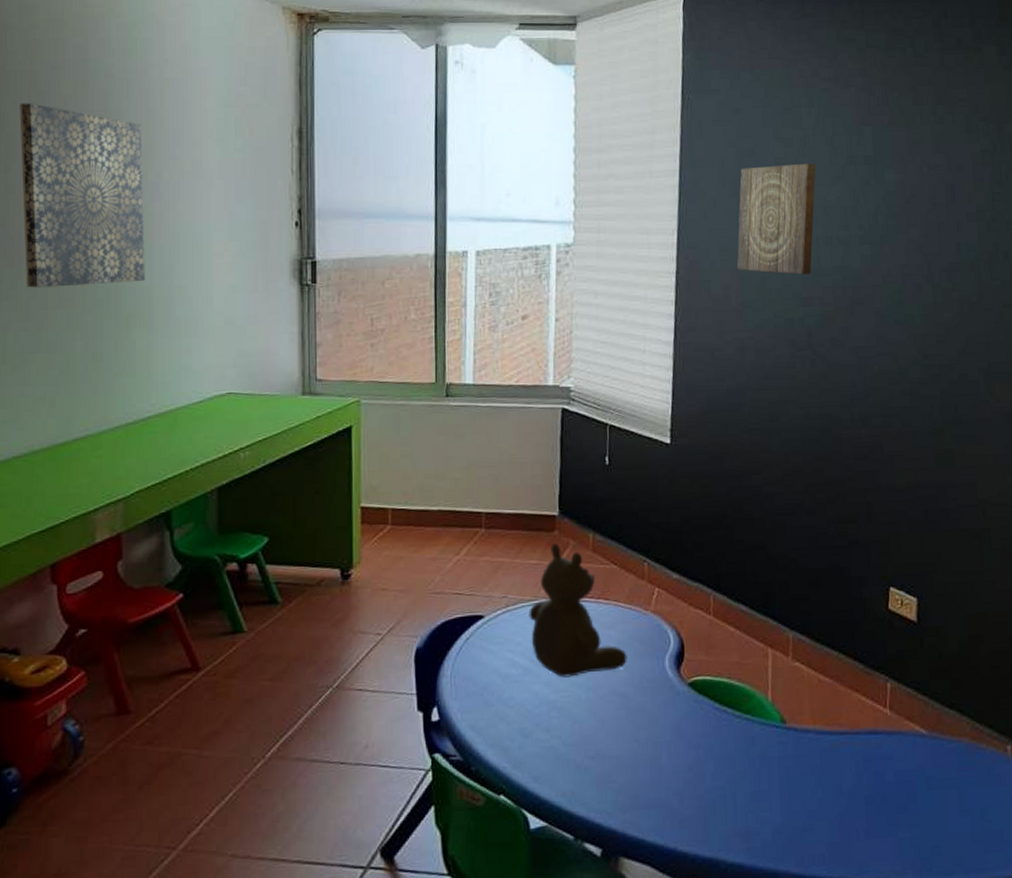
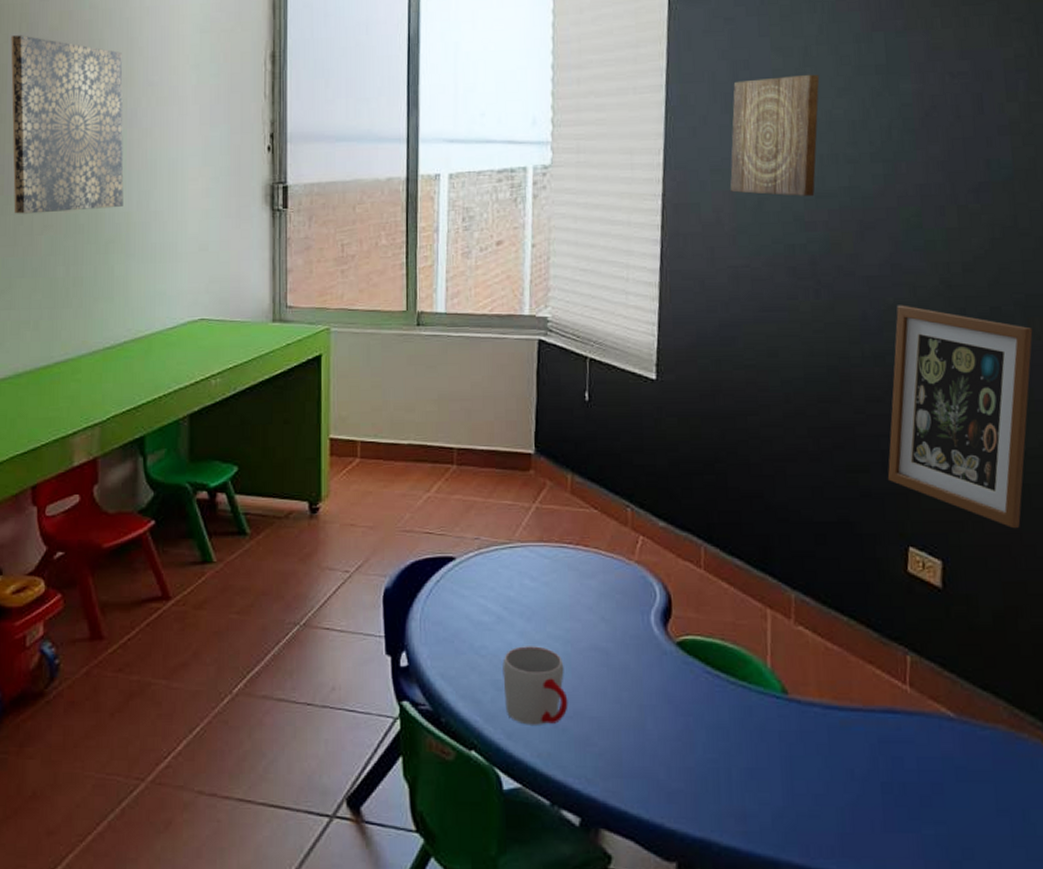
teddy bear: present [529,542,627,677] -> none [502,482,609,628]
mug: none [529,694,591,768] -> present [503,646,568,725]
wall art: none [872,372,994,568] -> present [887,305,1033,529]

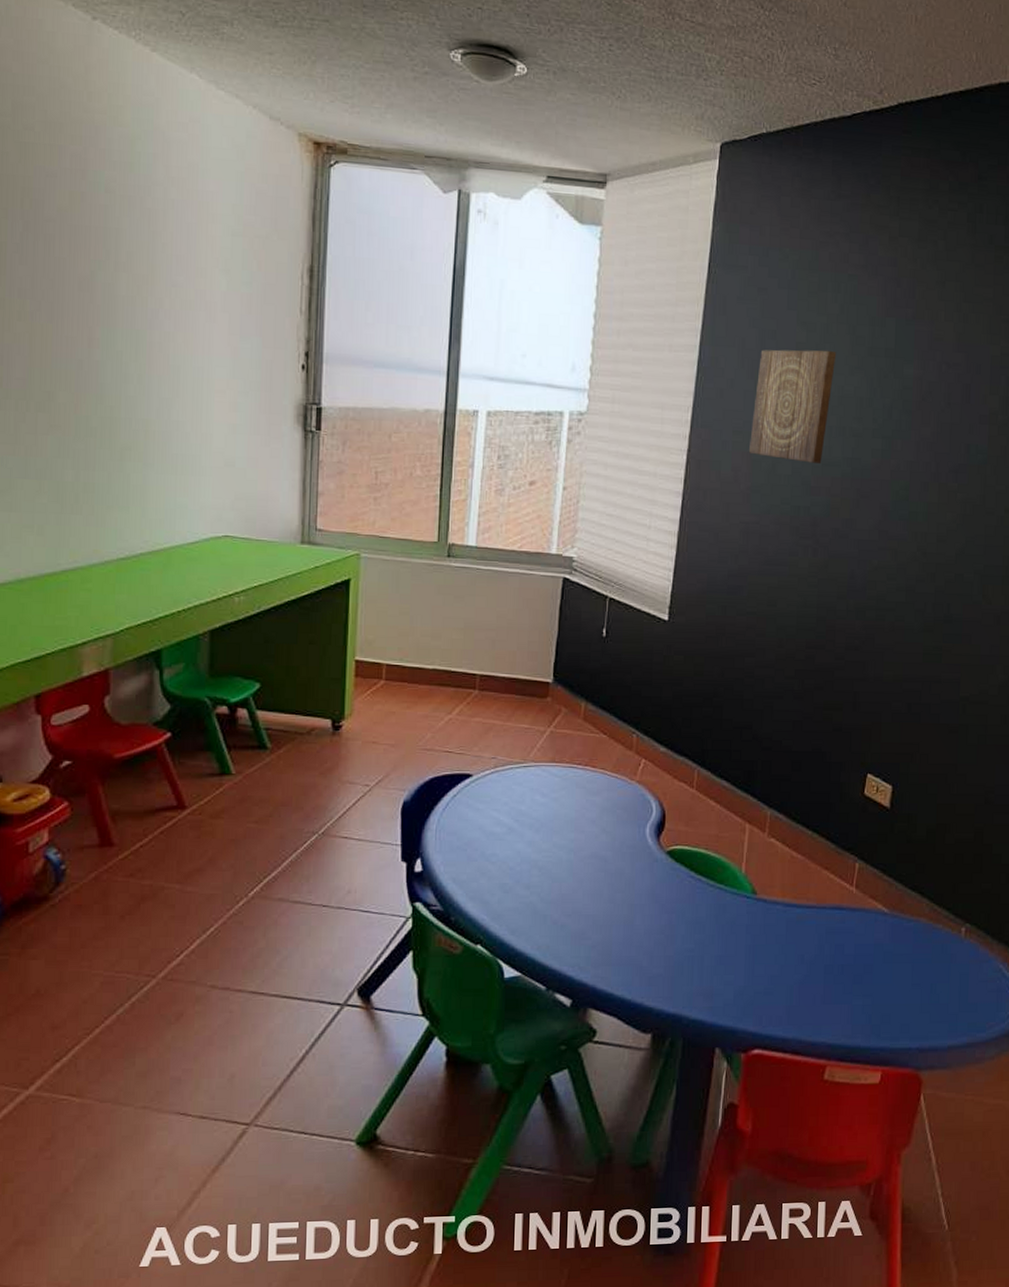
wall art: present [11,35,124,214] -> none [10,211,143,413]
mug: present [503,646,568,725] -> none [510,854,568,922]
wall art: present [887,305,1033,529] -> none [856,567,986,761]

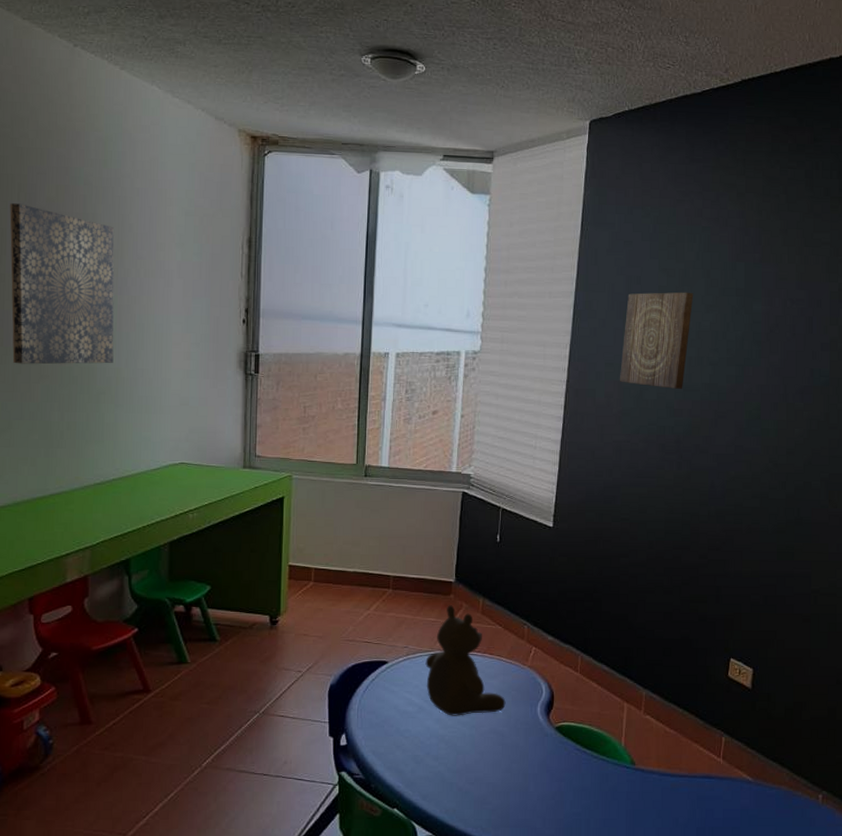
wall art: none [10,211,143,413] -> present [10,203,114,365]
teddy bear: none [516,708,610,838] -> present [425,604,506,716]

